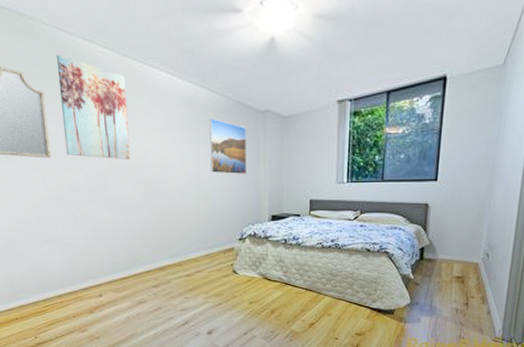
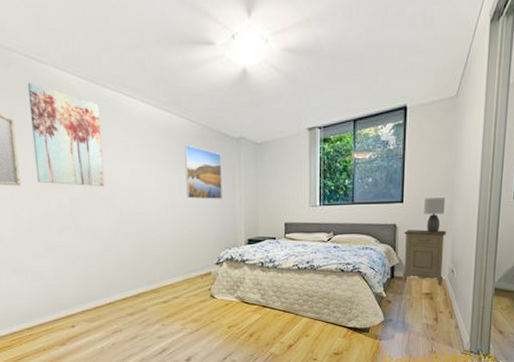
nightstand: none [432,210,483,270] -> present [402,229,446,286]
lamp: none [459,176,484,214] -> present [424,198,445,233]

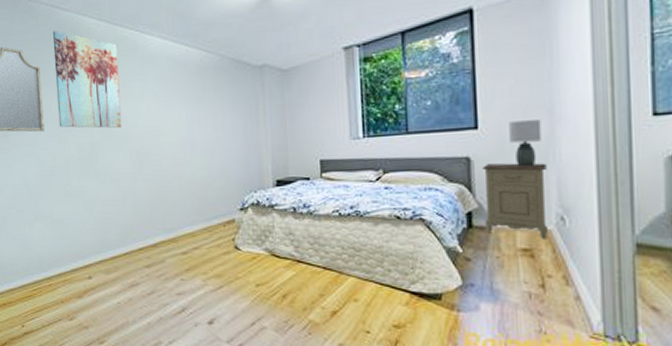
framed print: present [184,145,222,200] -> none [202,78,245,137]

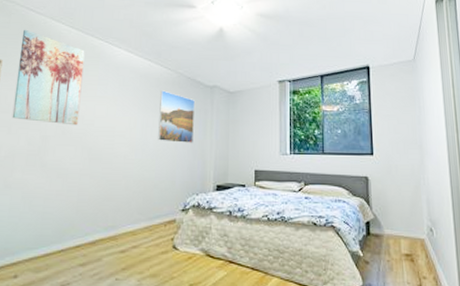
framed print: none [202,78,245,137] -> present [158,90,195,144]
nightstand: present [482,163,548,239] -> none [376,183,422,246]
lamp: present [509,120,542,167] -> none [394,152,416,188]

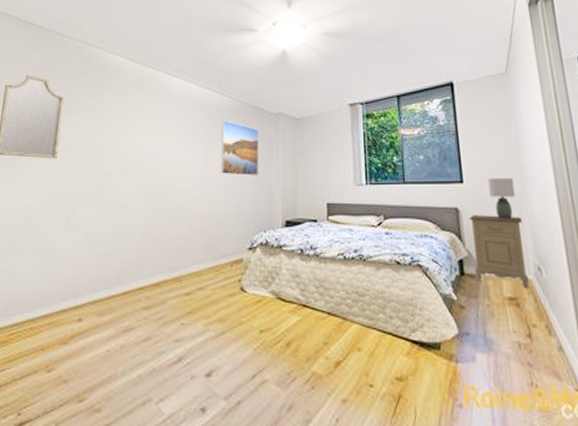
wall art: present [12,29,85,126] -> none [73,65,144,161]
nightstand: none [376,183,422,246] -> present [469,215,529,289]
lamp: none [394,152,416,188] -> present [488,178,516,220]

